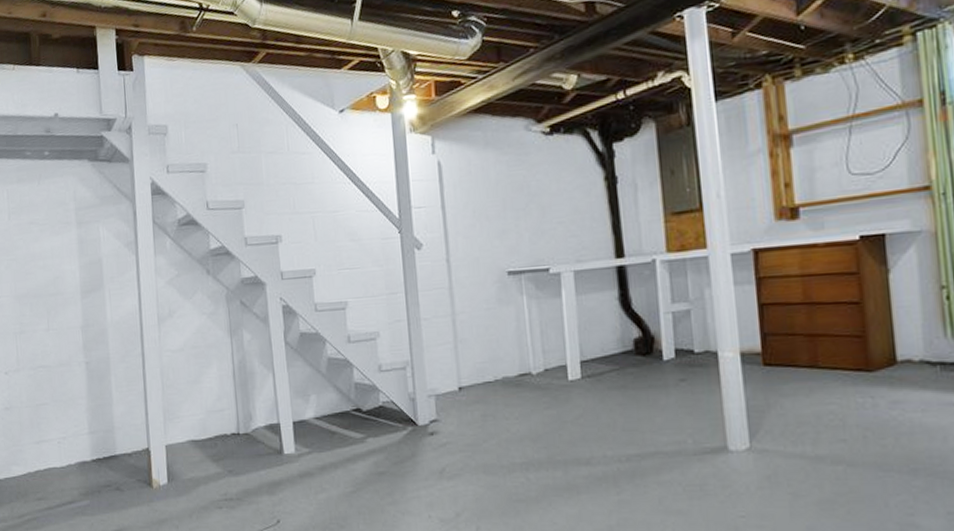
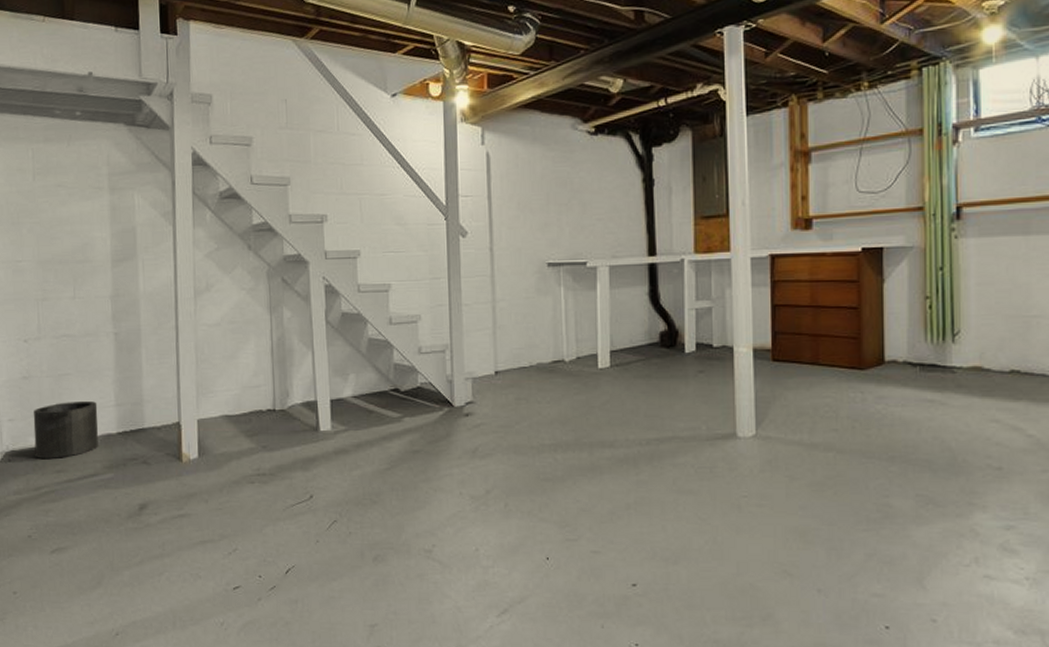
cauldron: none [15,430,75,487] -> present [33,401,98,458]

